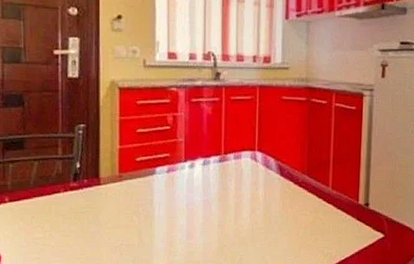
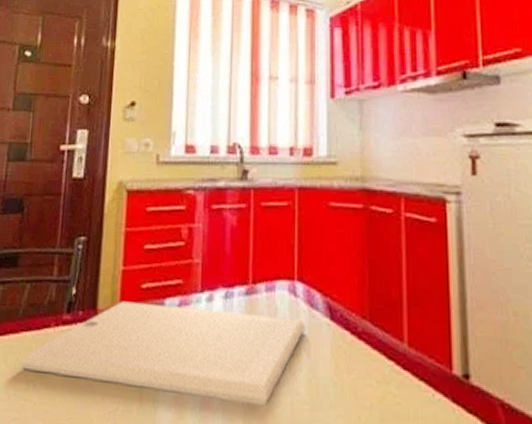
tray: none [37,171,262,232] -> present [21,301,305,406]

